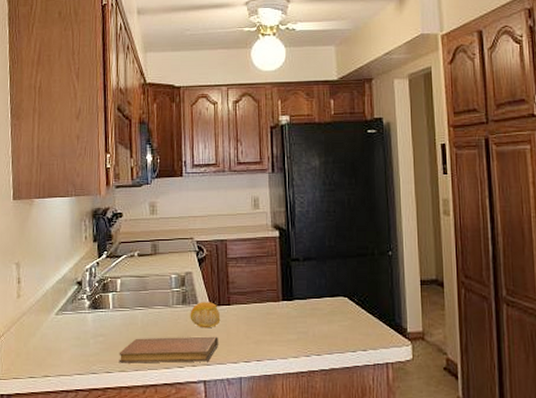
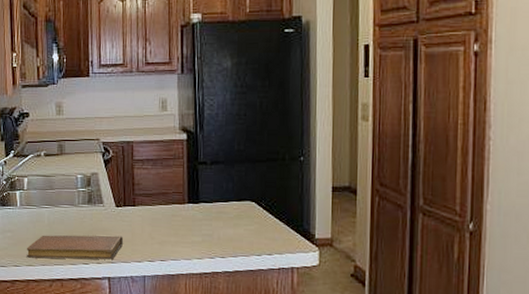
fruit: present [190,302,221,329] -> none [95,202,126,228]

